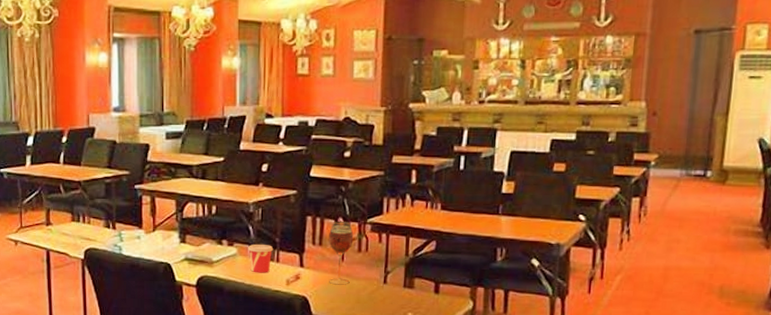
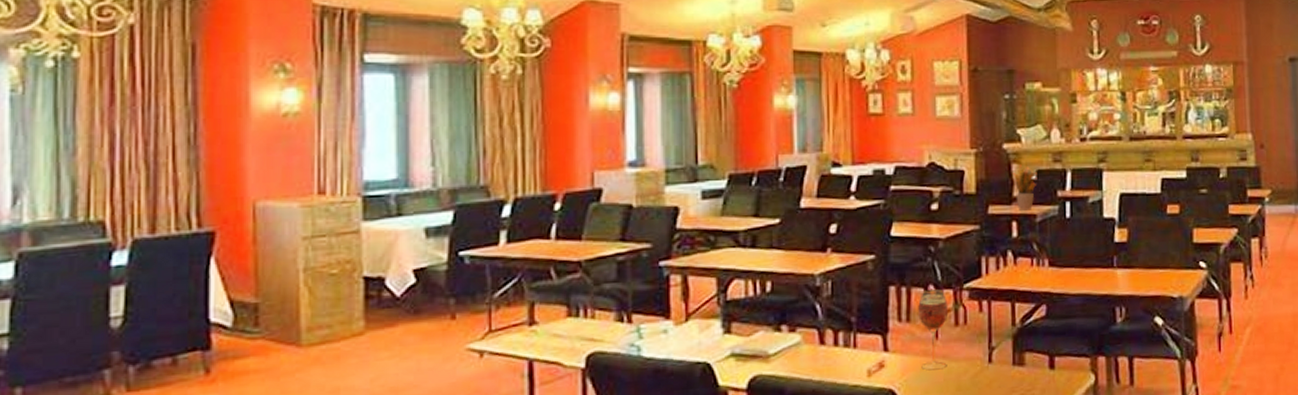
cup: present [247,244,274,273] -> none [814,326,849,365]
potted plant: none [415,122,437,162] -> present [1012,164,1037,211]

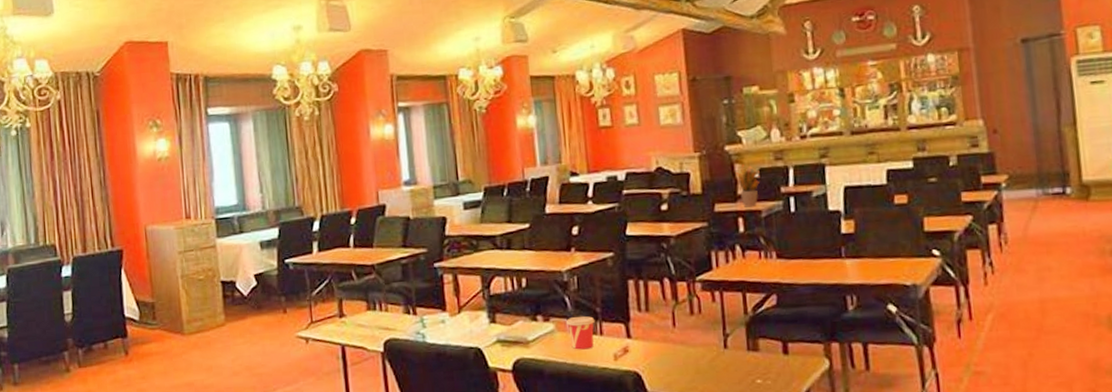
cup: none [814,326,849,365] -> present [565,316,596,350]
wineglass: present [918,288,949,371] -> none [655,281,686,355]

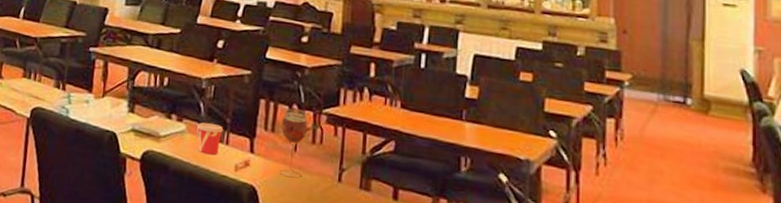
wineglass: none [655,281,686,355] -> present [280,107,308,179]
potted plant: present [735,164,760,208] -> none [375,15,397,56]

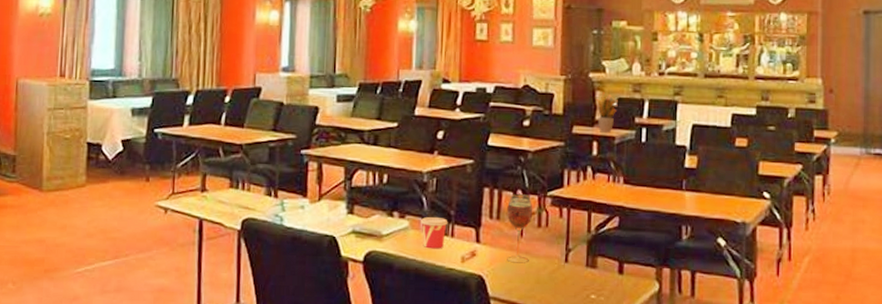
potted plant: none [375,15,397,56] -> present [596,92,618,133]

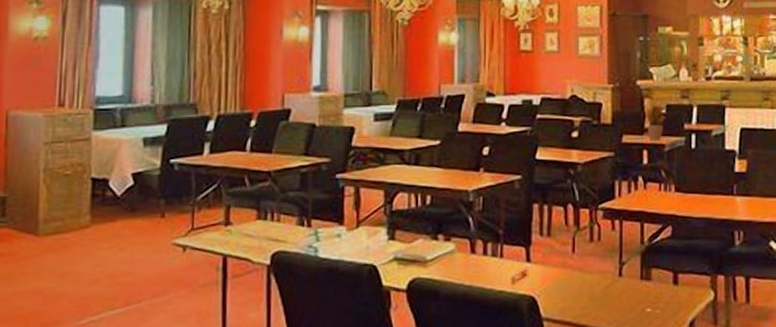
cup: present [420,216,448,249] -> none [467,237,497,272]
wineglass: present [507,193,533,263] -> none [558,207,585,281]

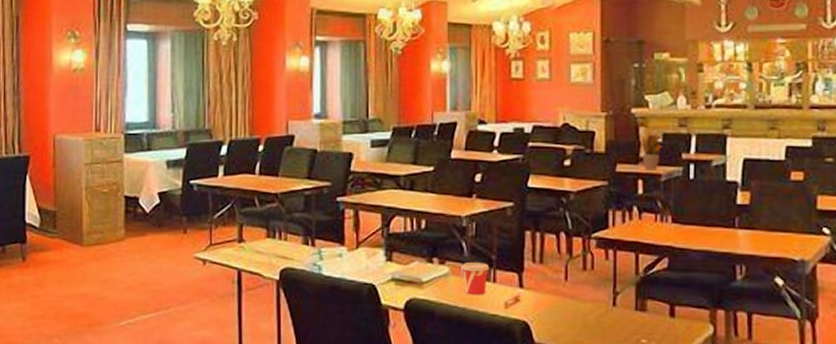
cup: none [467,237,497,272] -> present [460,262,490,295]

